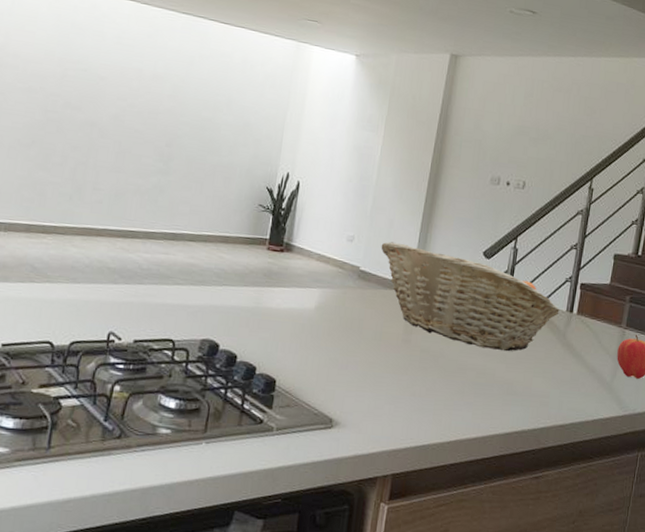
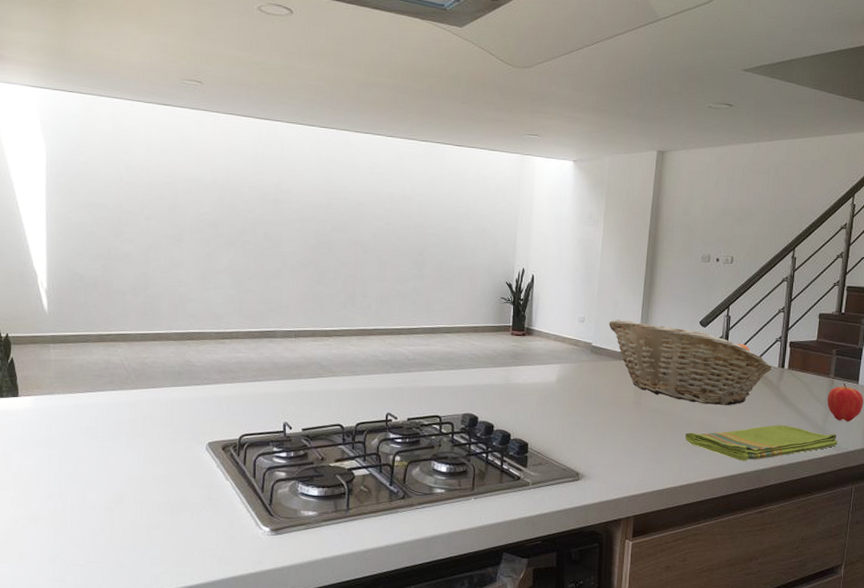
dish towel: none [458,377,625,417] -> present [685,425,837,461]

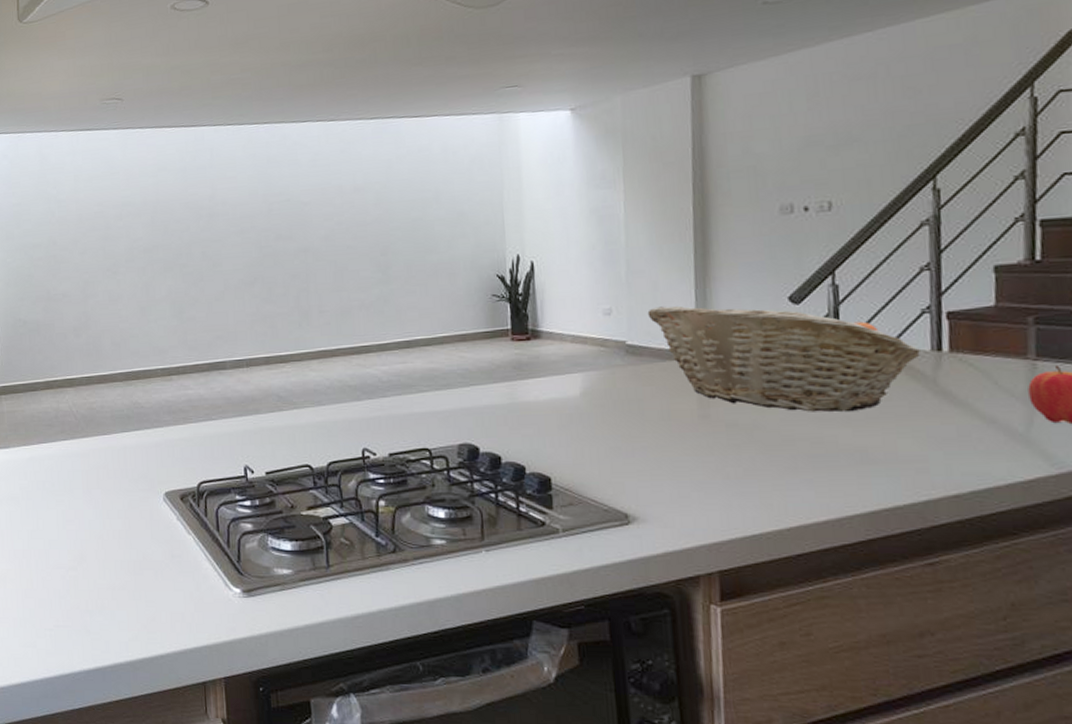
dish towel: present [685,425,837,461] -> none [786,434,1058,490]

